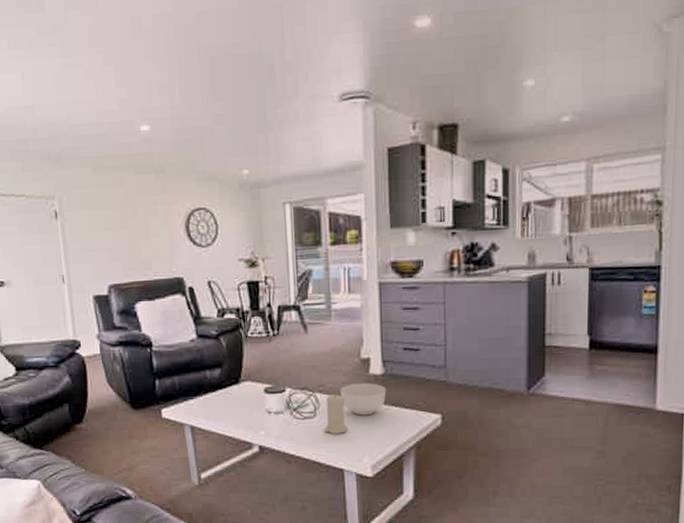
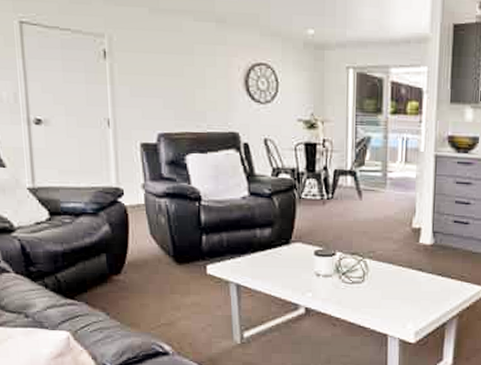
candle: present [323,394,348,434] -> none [370,261,395,300]
bowl: present [340,382,387,416] -> none [390,251,435,284]

